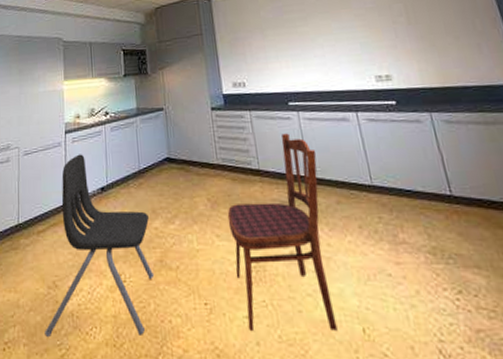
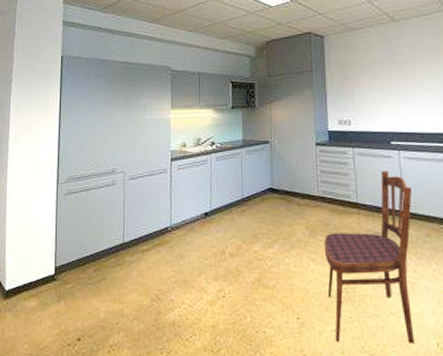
dining chair: present [45,154,155,337] -> none [147,181,252,343]

